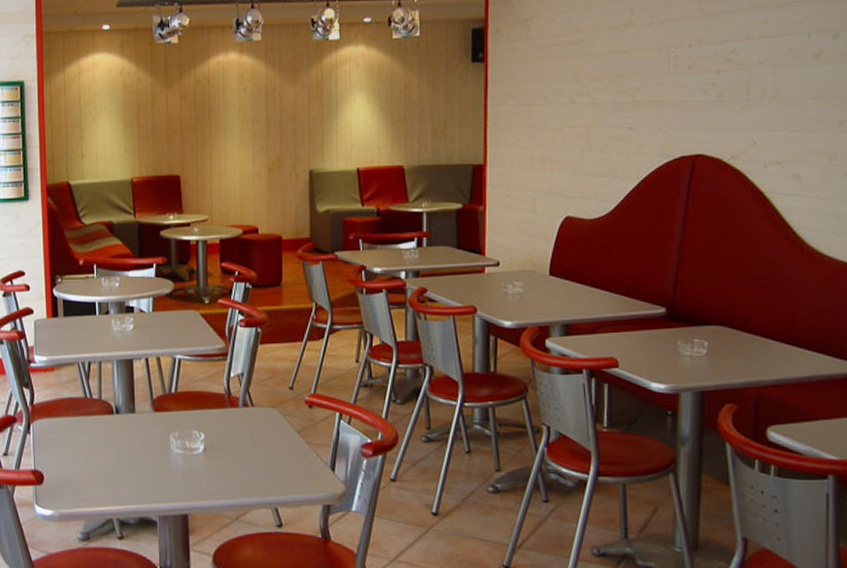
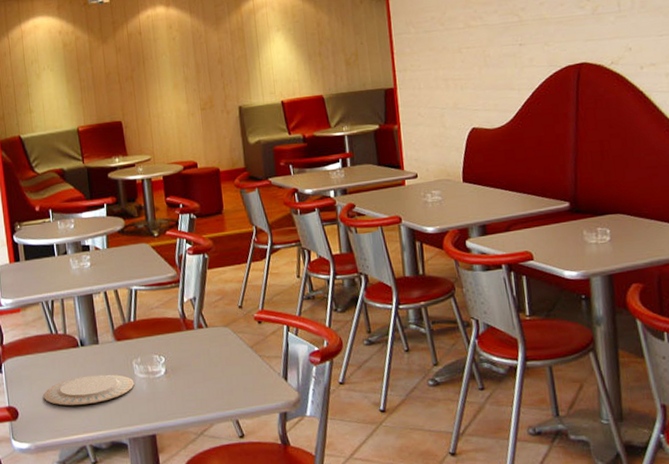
plate: none [72,445,170,475] -> present [43,374,135,406]

